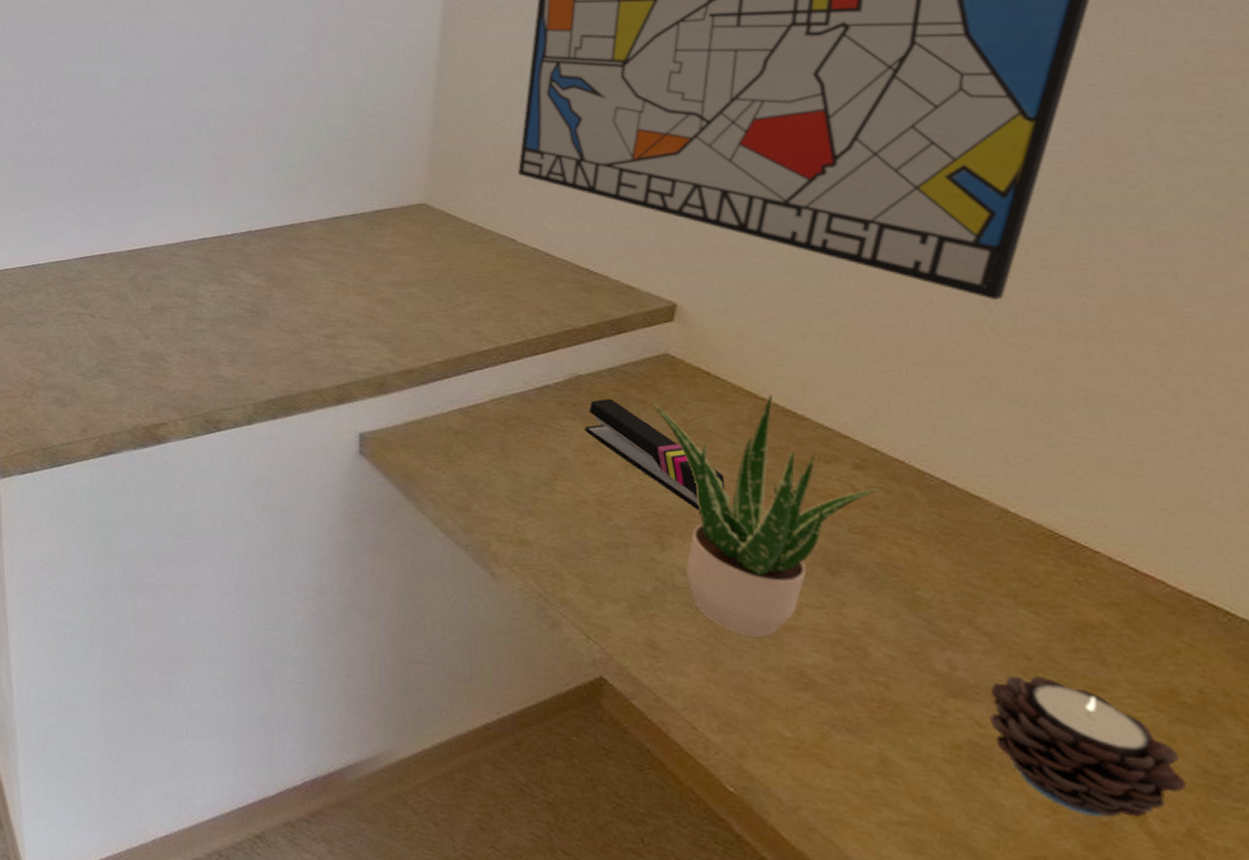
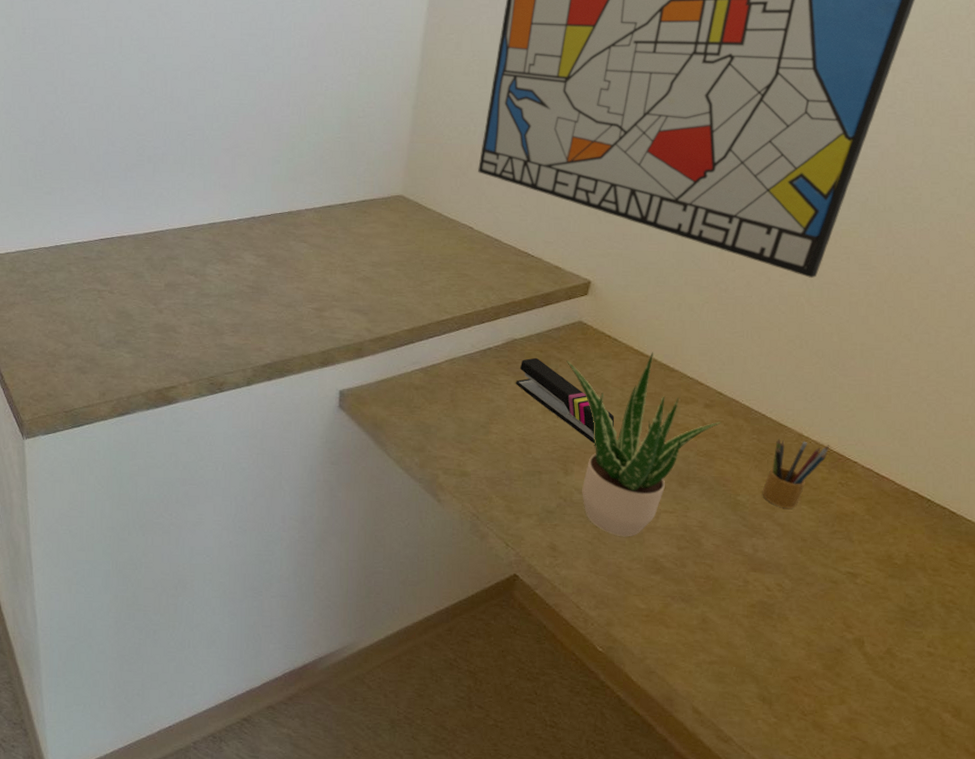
pencil box: none [953,513,1053,613] -> present [762,438,830,509]
candle: present [990,676,1186,818] -> none [776,552,890,646]

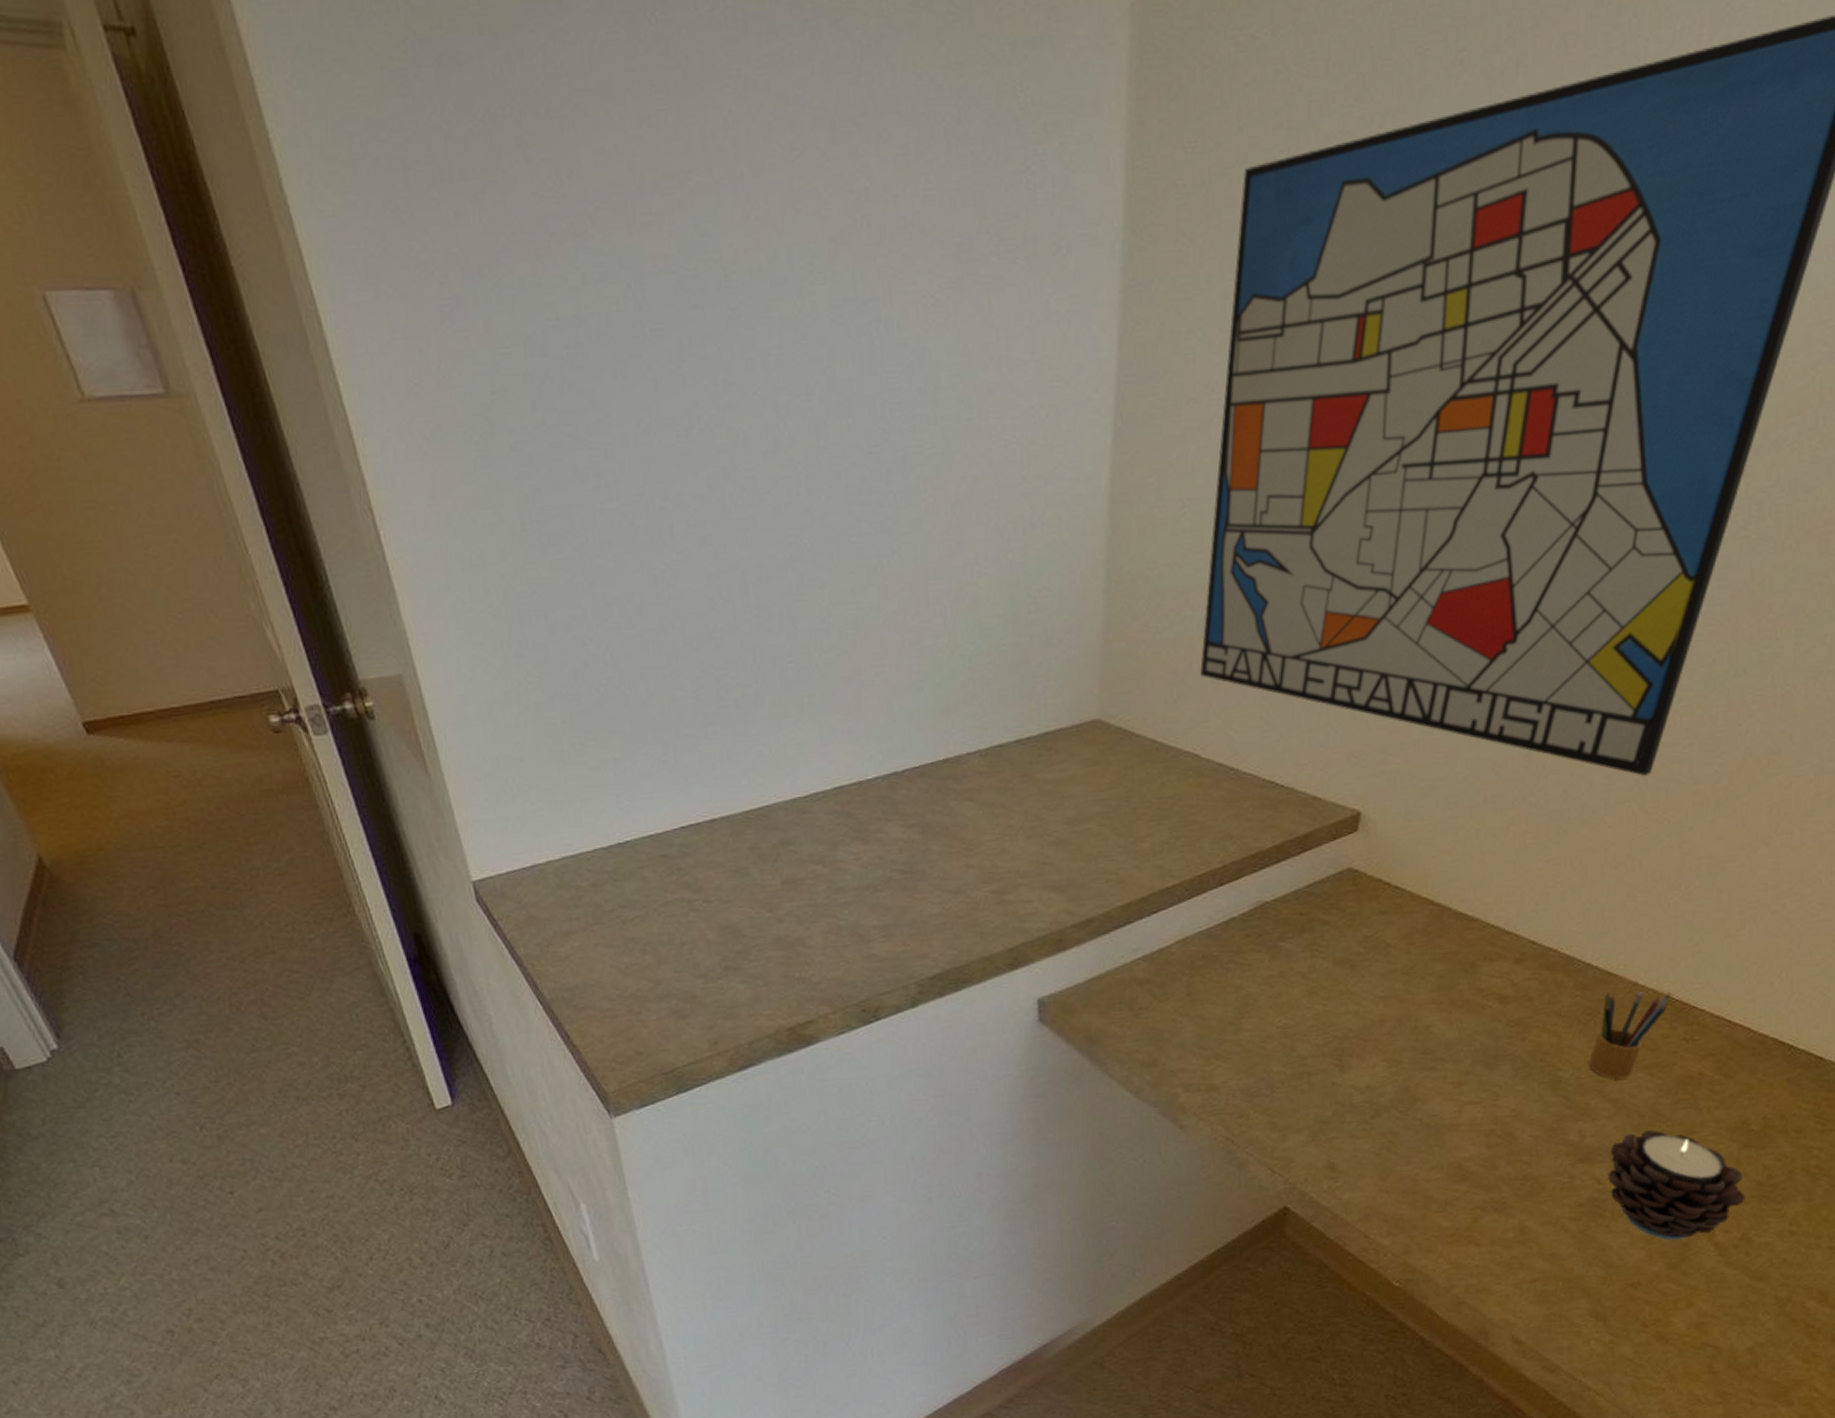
stapler: present [516,357,615,444] -> none [1270,923,1401,1028]
potted plant: present [566,352,722,537] -> none [1334,898,1536,1142]
candle: none [776,552,890,646] -> present [1608,1130,1745,1240]

